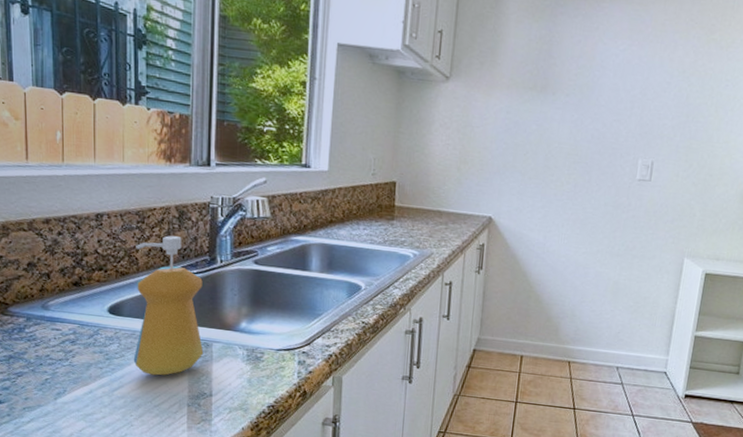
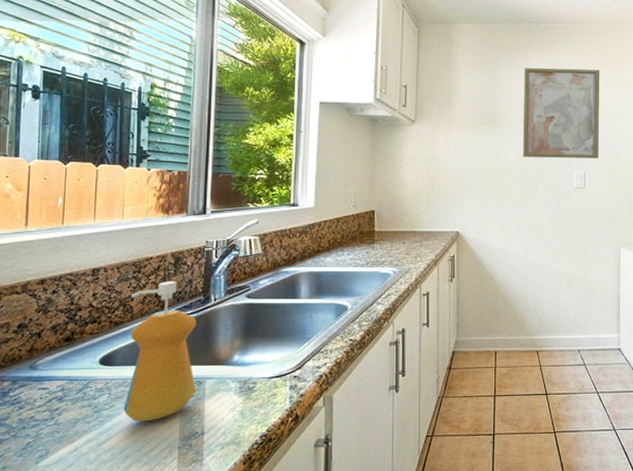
wall art: none [577,19,692,146] -> present [522,68,600,158]

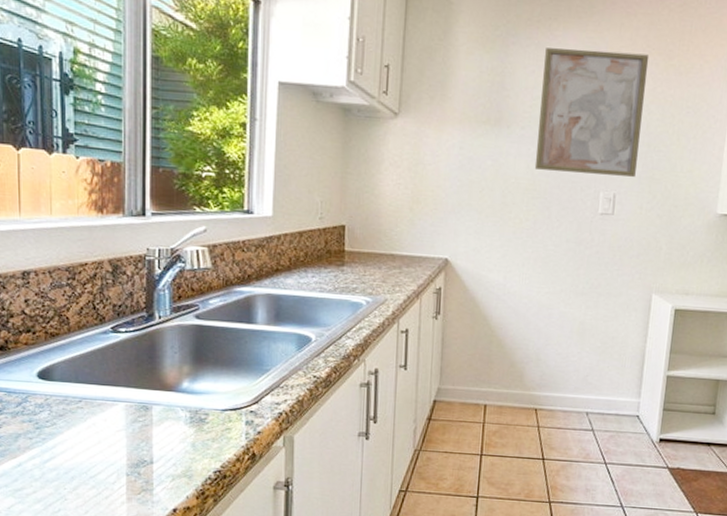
soap dispenser: present [123,281,197,422] -> none [66,292,143,444]

